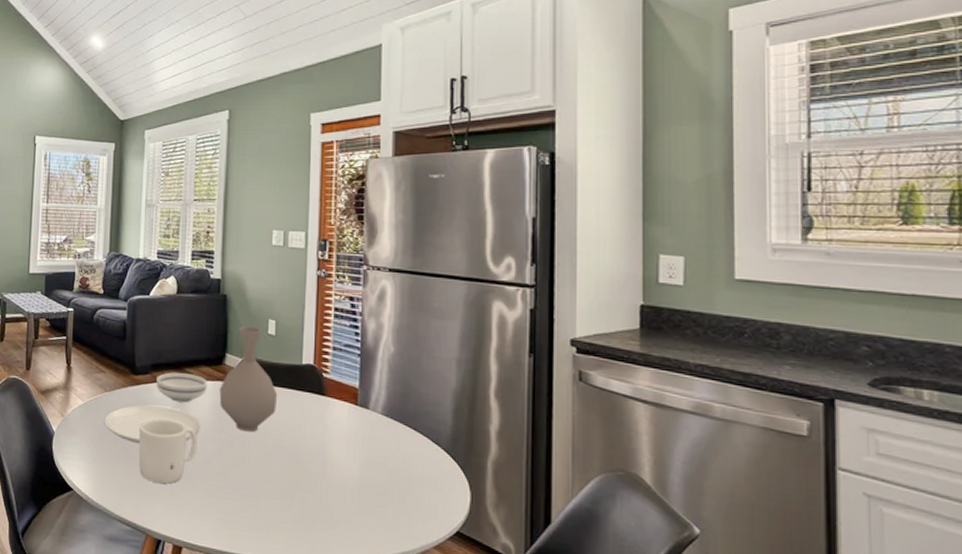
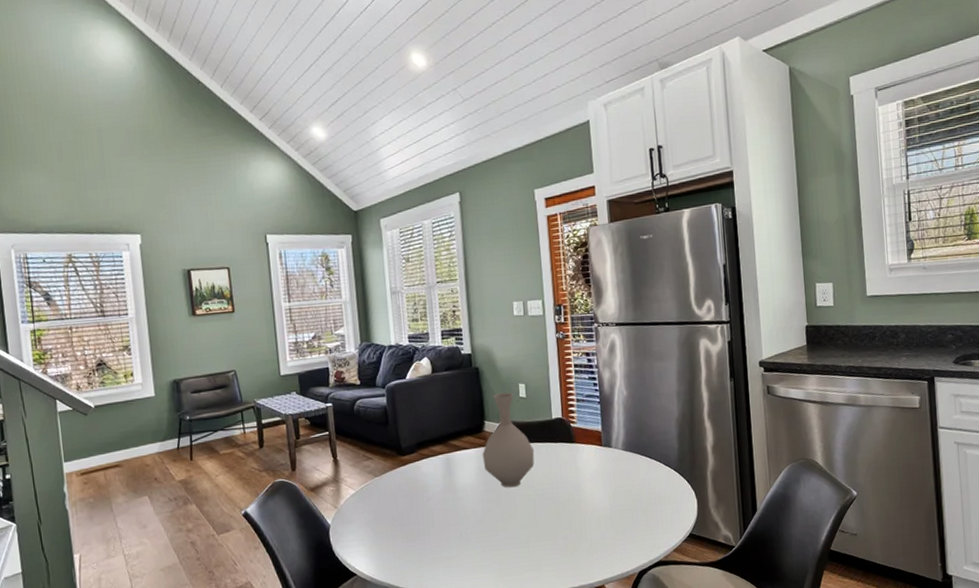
plate: present [104,405,201,443] -> none [378,480,470,519]
mug: present [138,418,198,484] -> none [412,490,469,551]
bowl: present [156,372,207,403] -> none [423,445,471,474]

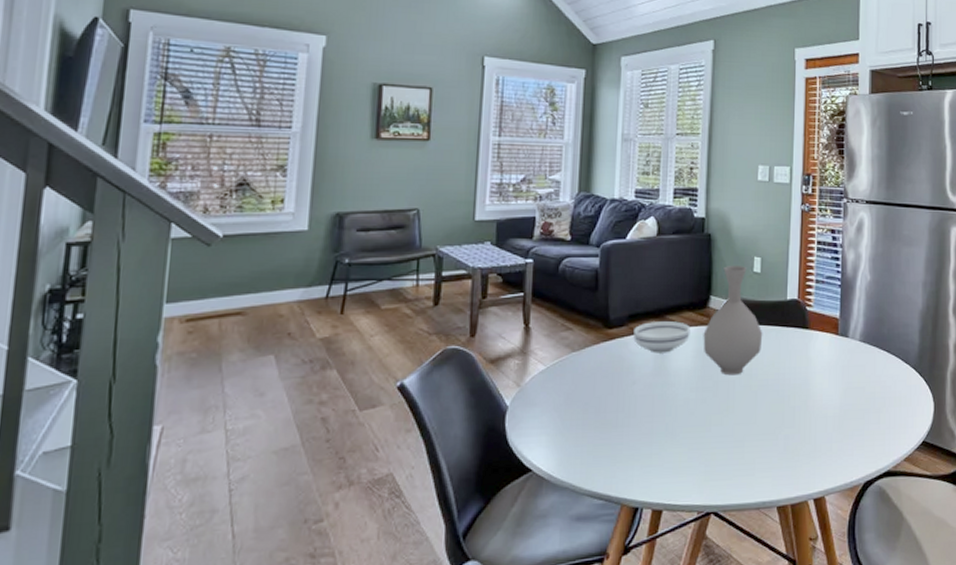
bowl: none [423,445,471,474] -> present [633,321,691,353]

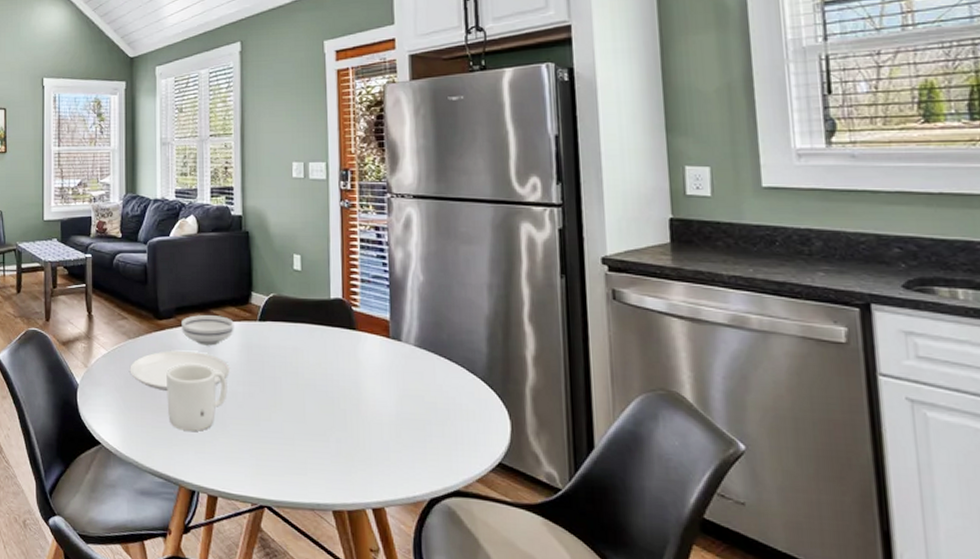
plate: none [571,361,683,405] -> present [130,351,230,391]
mug: none [612,374,680,445] -> present [166,364,227,431]
vase: present [703,264,763,376] -> none [247,262,307,373]

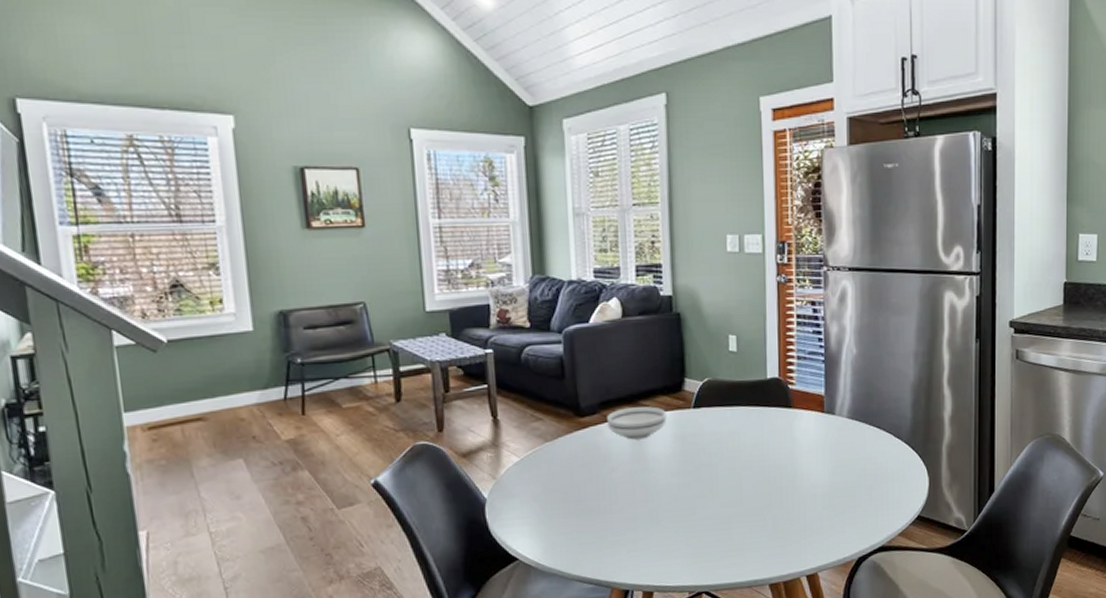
plate: present [130,351,230,391] -> none [548,447,663,493]
mug: present [166,364,227,431] -> none [592,460,661,532]

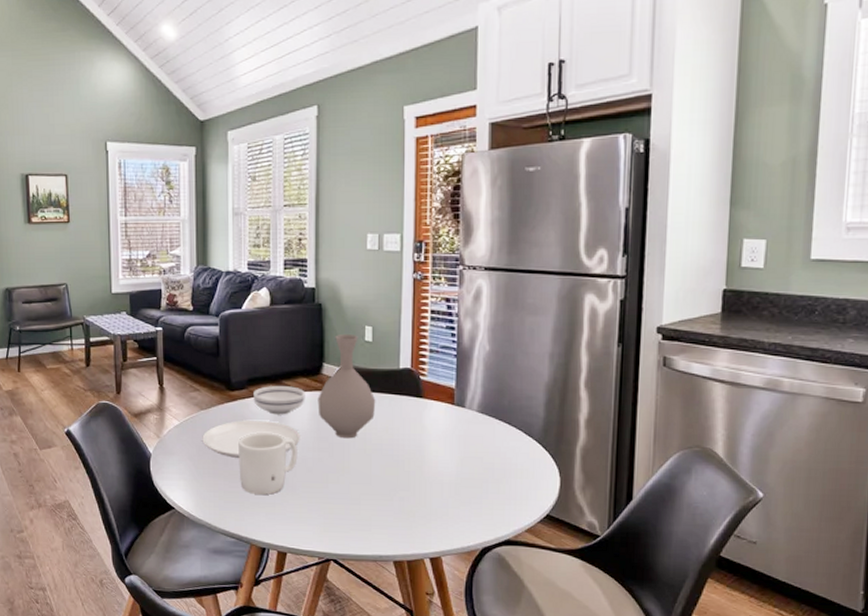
plate: none [548,447,663,493] -> present [202,421,300,458]
mug: none [592,460,661,532] -> present [238,433,298,495]
vase: none [680,344,744,459] -> present [317,333,376,439]

